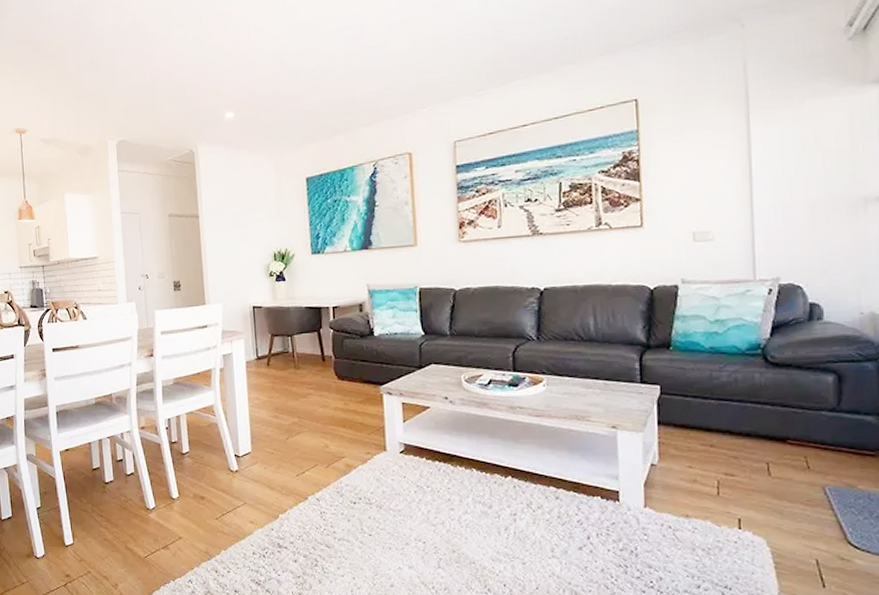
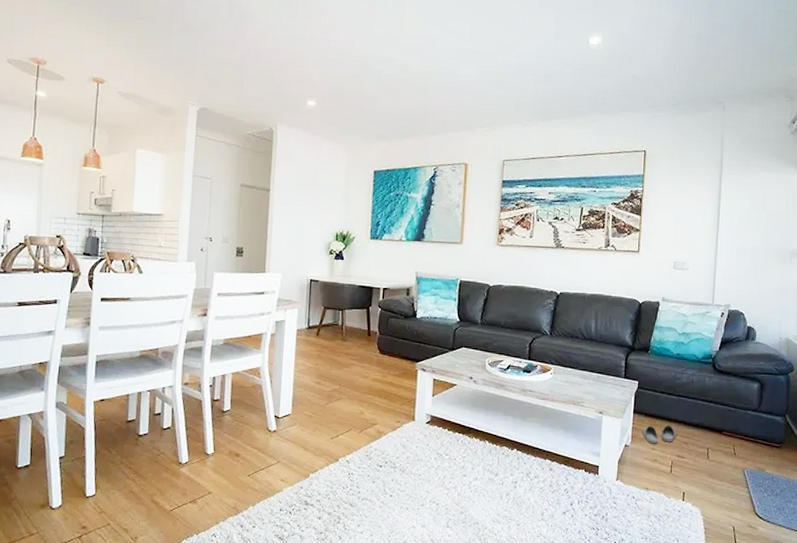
slippers: none [673,436,722,461] -> present [642,424,677,444]

